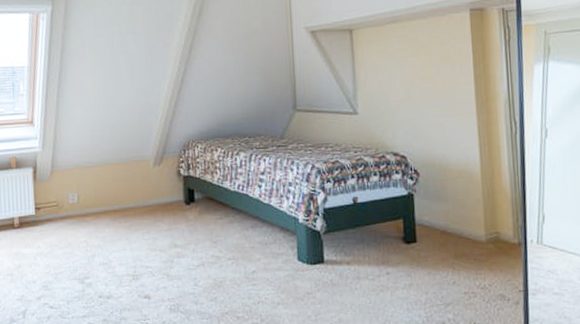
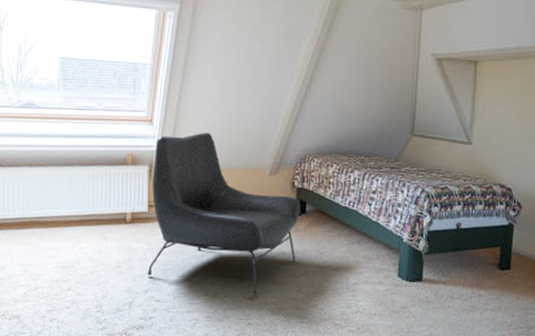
chair: none [37,129,190,296] -> present [148,133,301,298]

